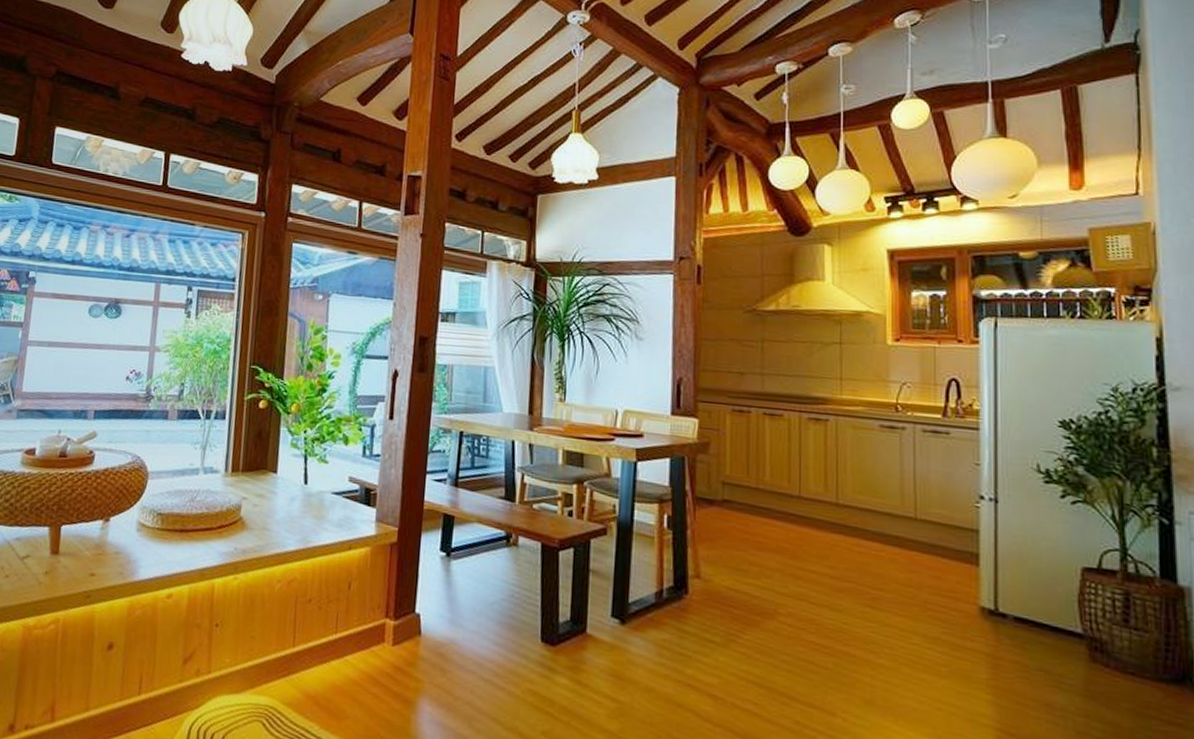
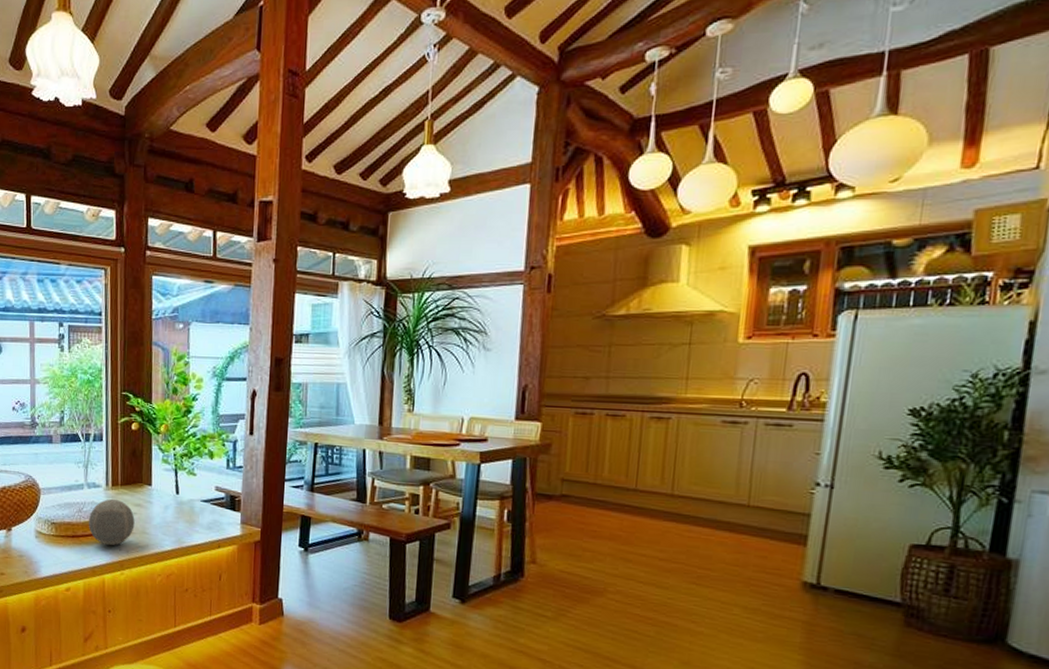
decorative orb: none [200,486,256,544] -> present [88,498,135,546]

